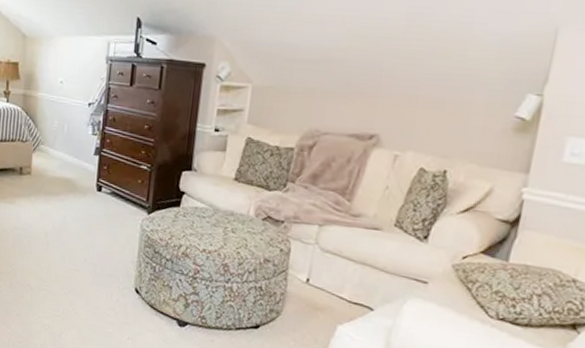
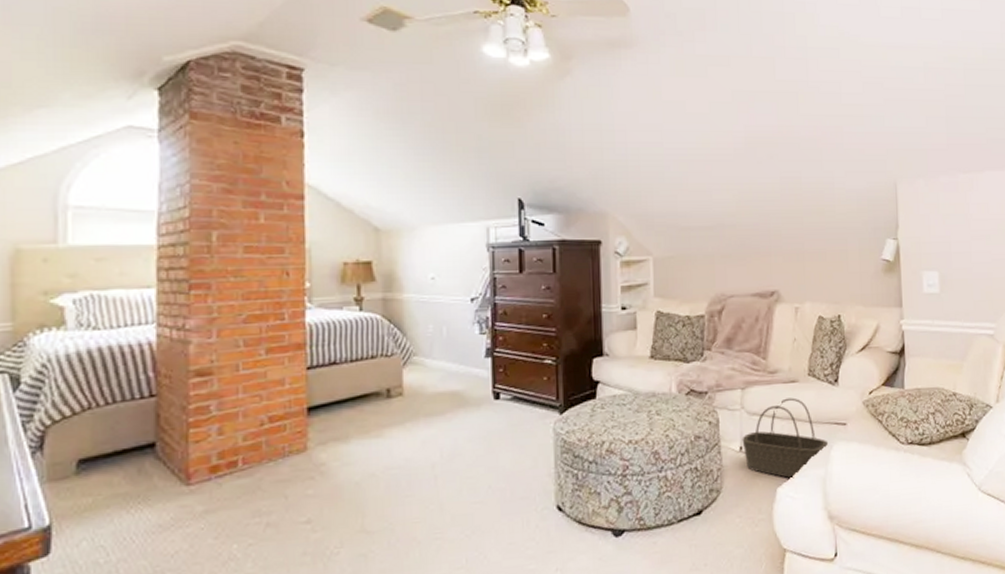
basket: none [310,243,403,321] -> present [742,397,829,479]

